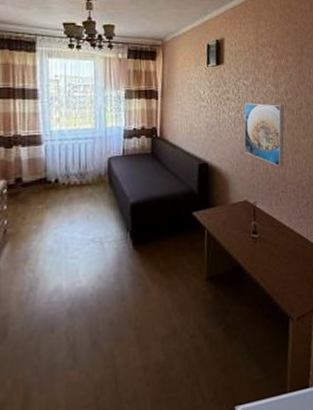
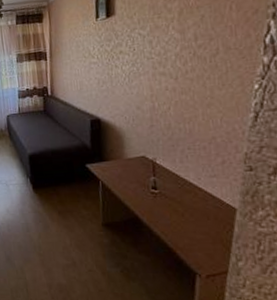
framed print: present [244,103,284,167] -> none [140,52,193,122]

